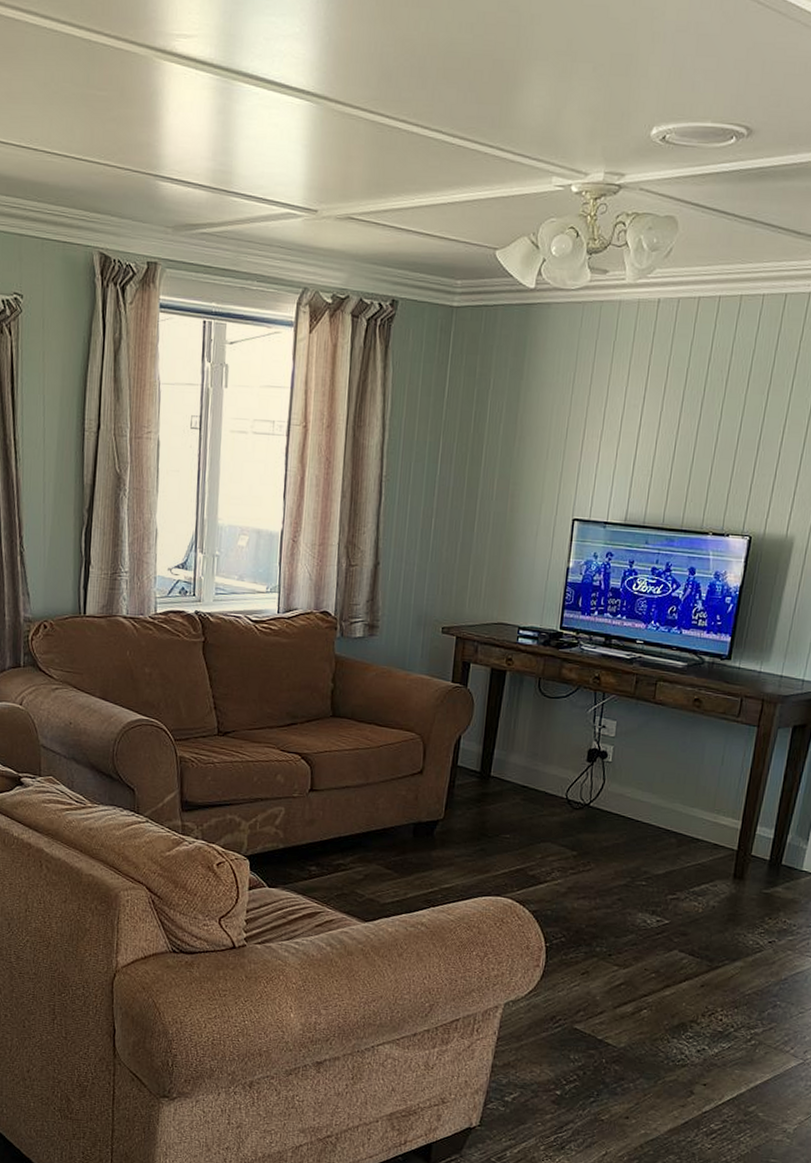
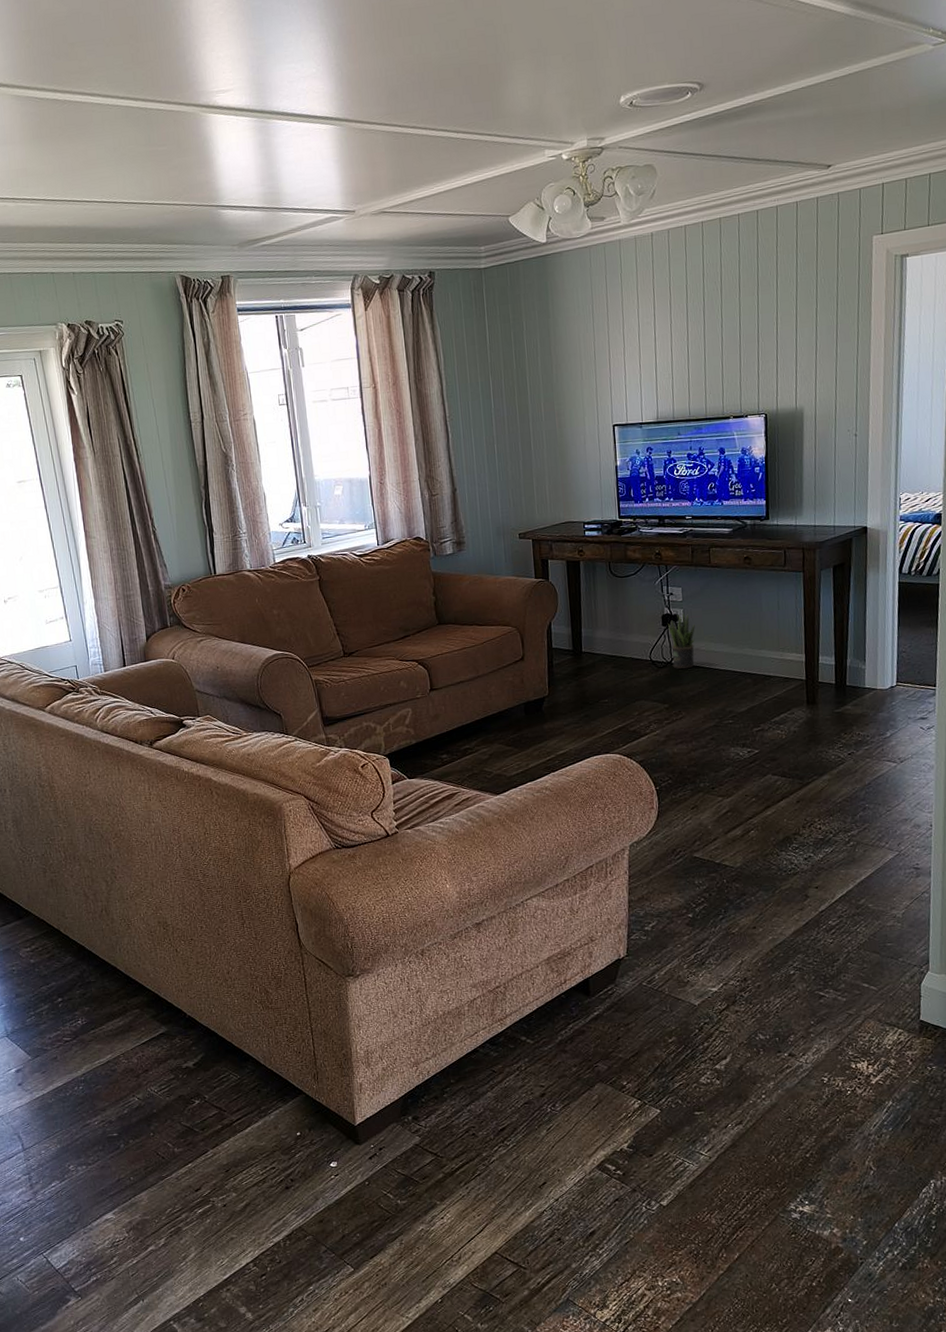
potted plant: none [590,751,624,816] -> present [668,613,695,669]

